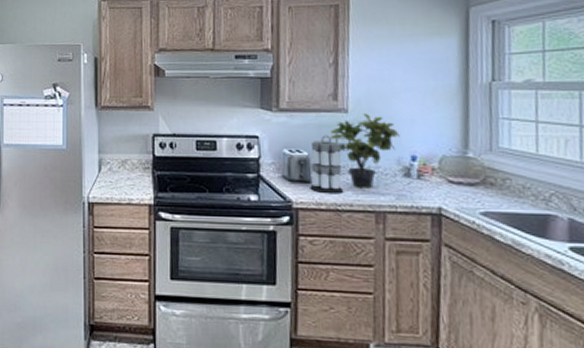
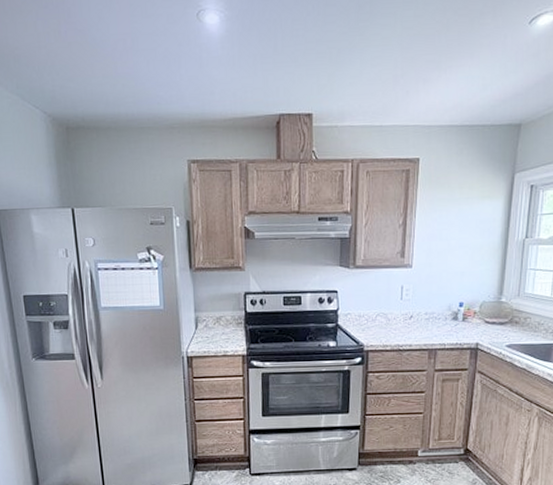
toaster: present [280,149,313,183] -> none [355,300,381,329]
spice rack: present [310,135,343,195] -> none [378,288,405,338]
potted plant: present [330,113,400,189] -> none [397,268,452,331]

